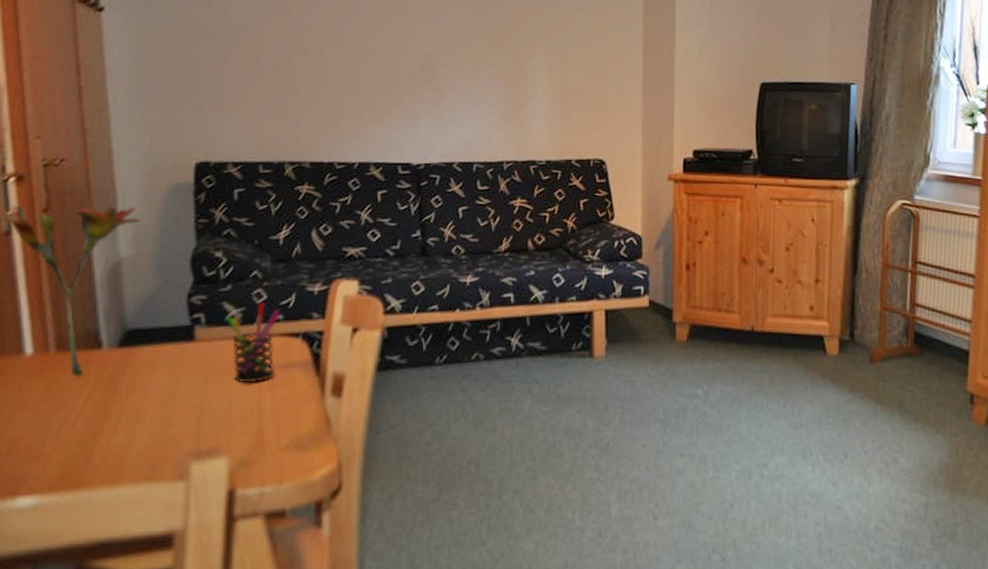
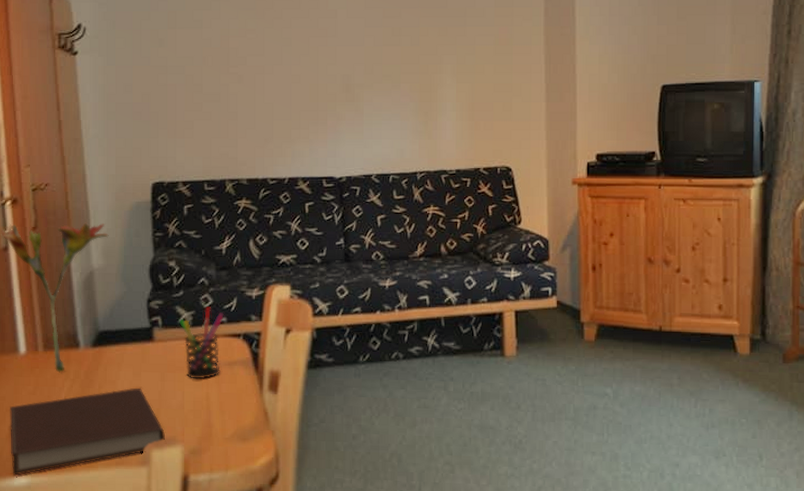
notebook: none [10,394,208,496] -> present [9,388,166,476]

